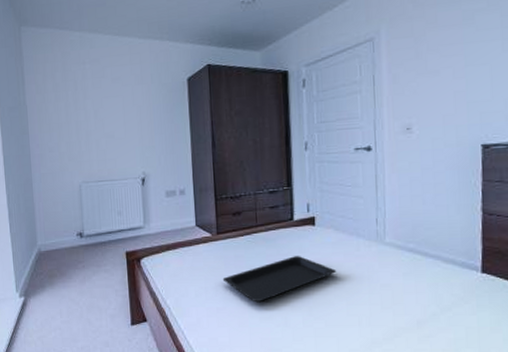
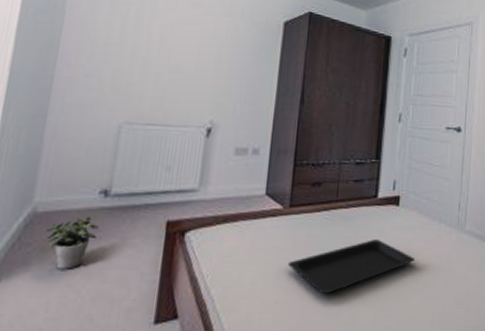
potted plant: none [48,252,82,289] -> present [44,216,100,269]

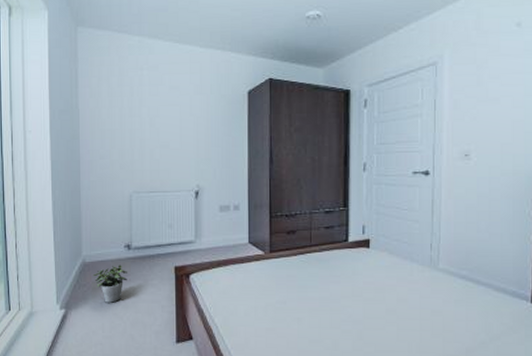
serving tray: present [287,239,414,293] -> none [273,278,388,323]

